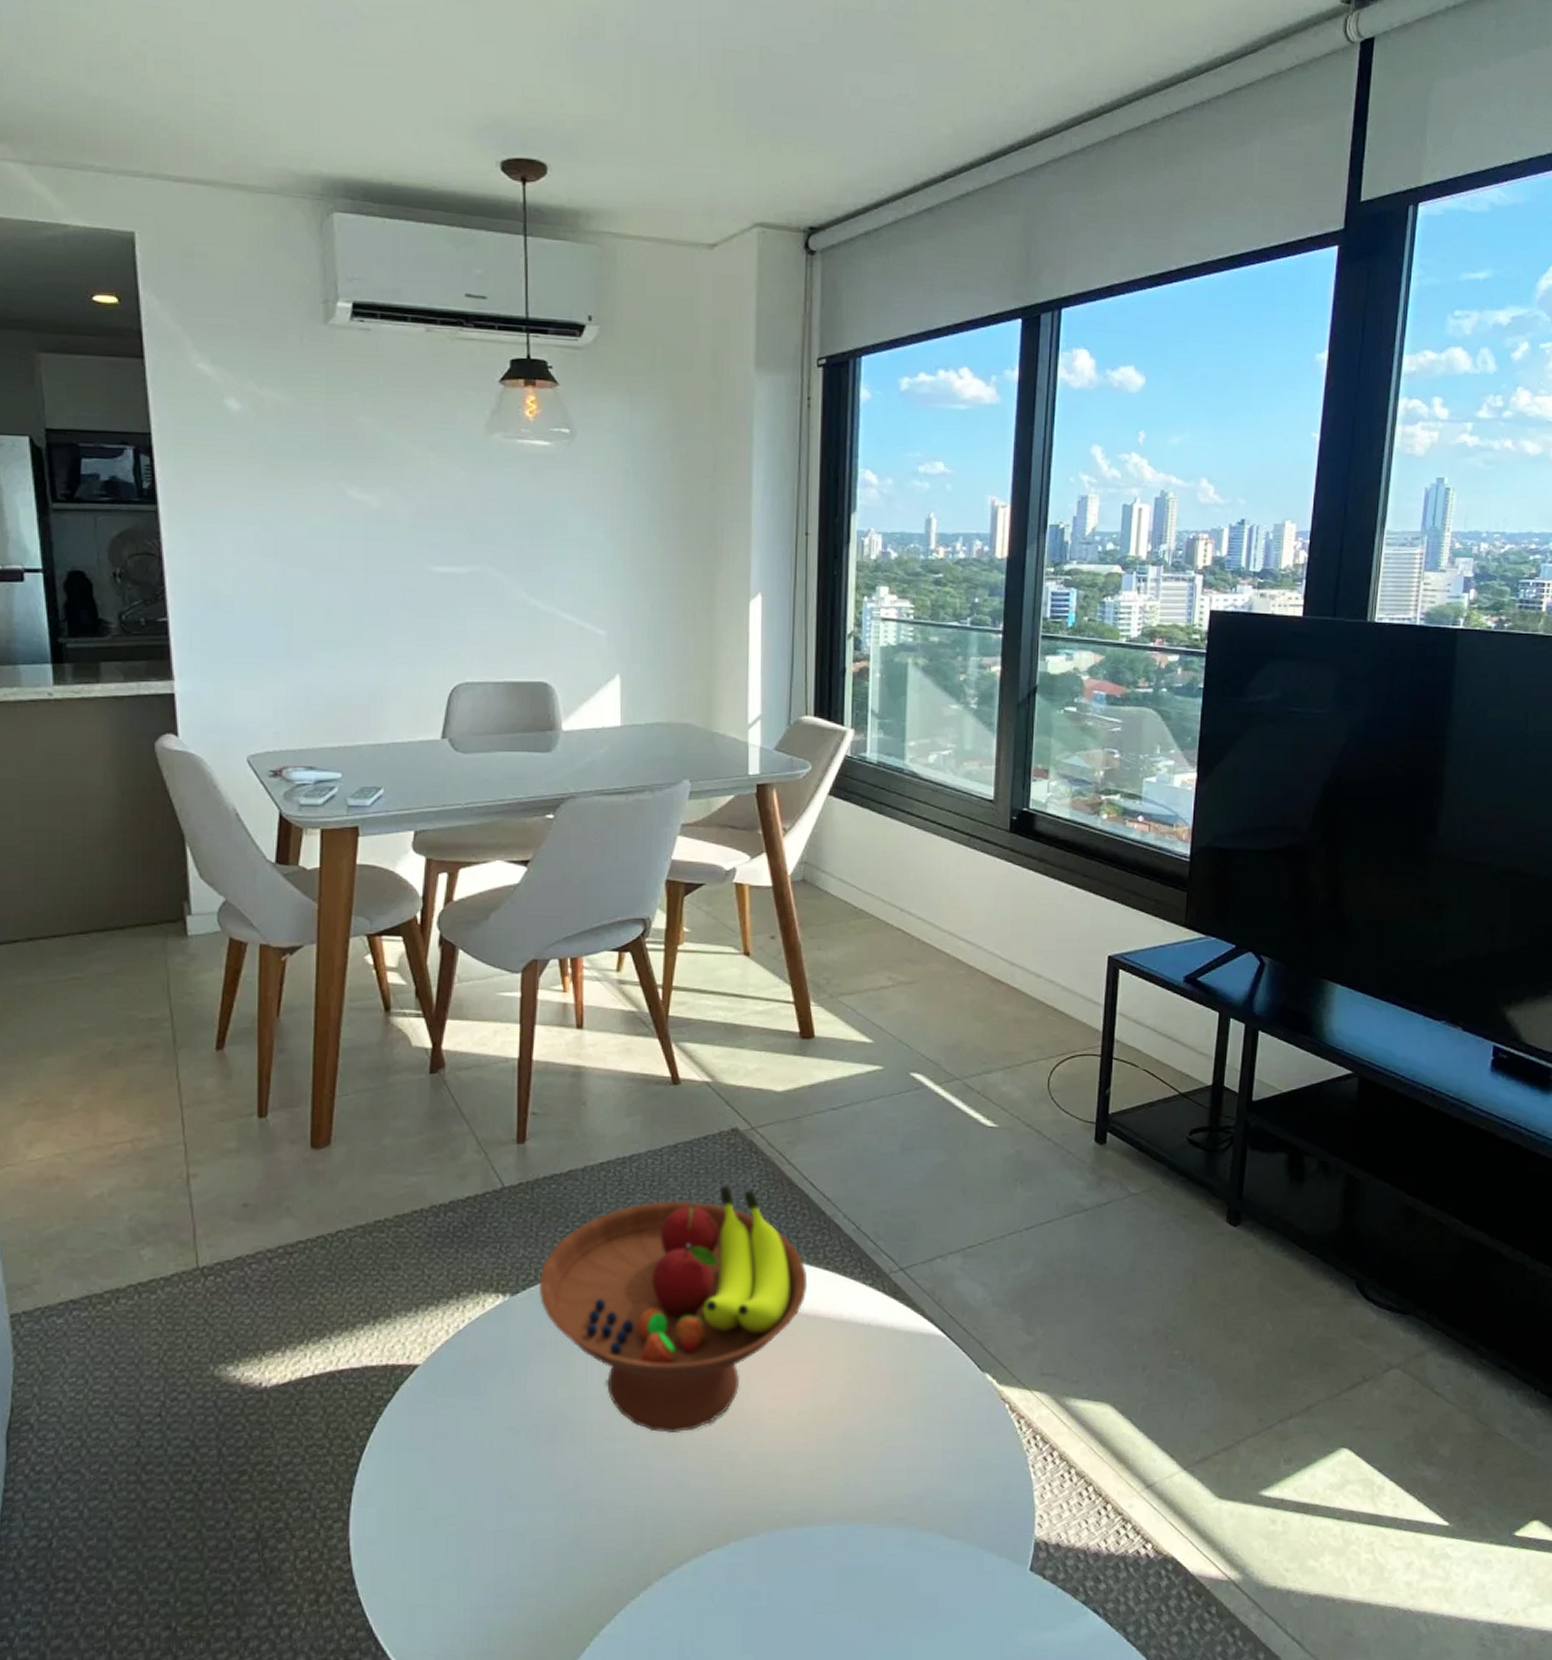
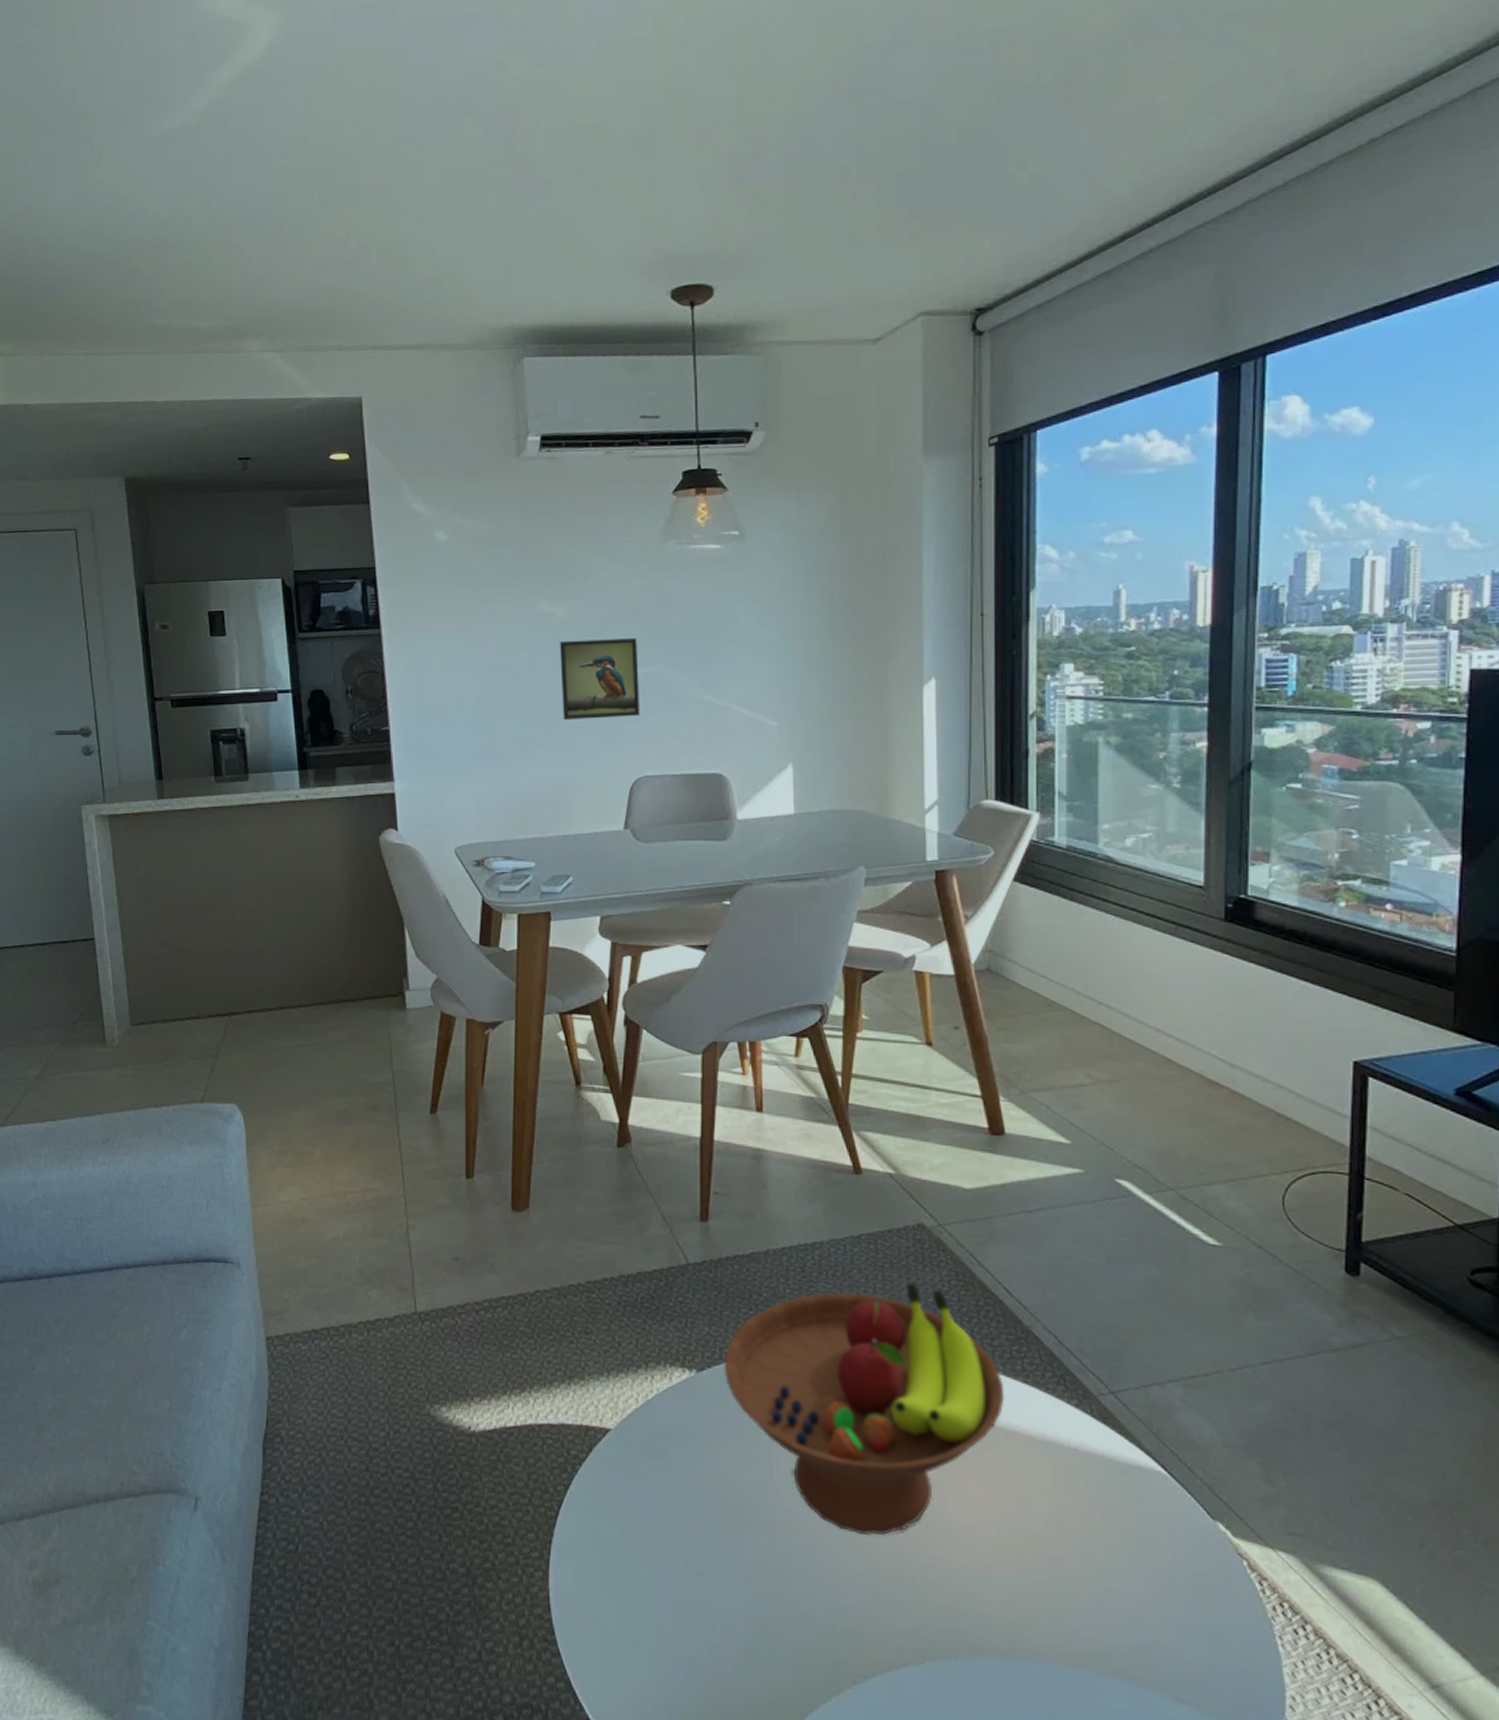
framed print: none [371,532,461,620] -> present [559,638,640,720]

